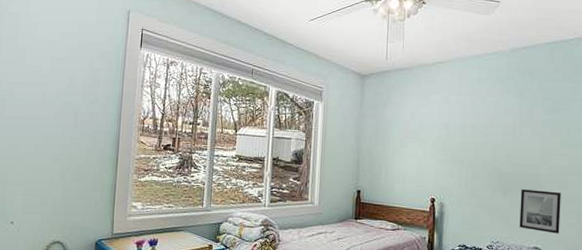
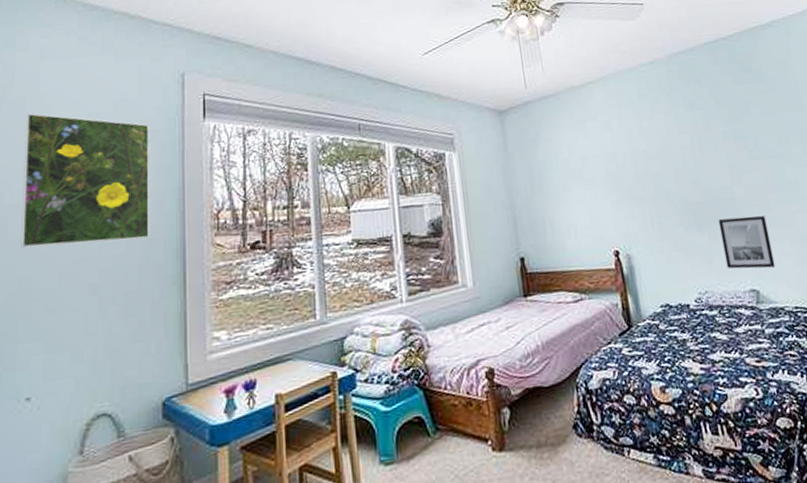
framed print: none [12,26,102,130] -> present [21,113,149,248]

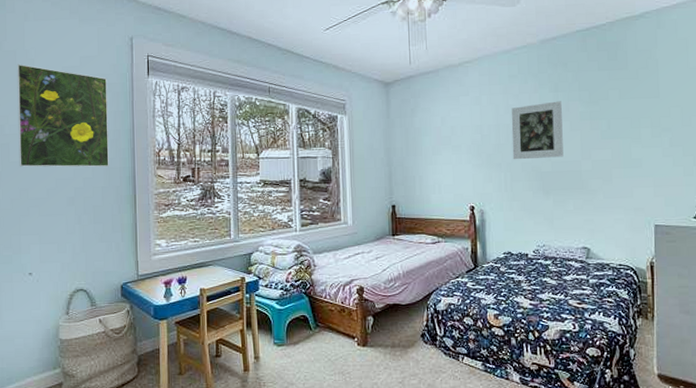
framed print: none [646,120,712,191] -> present [511,101,564,160]
wall art: present [718,215,776,269] -> none [564,187,608,231]

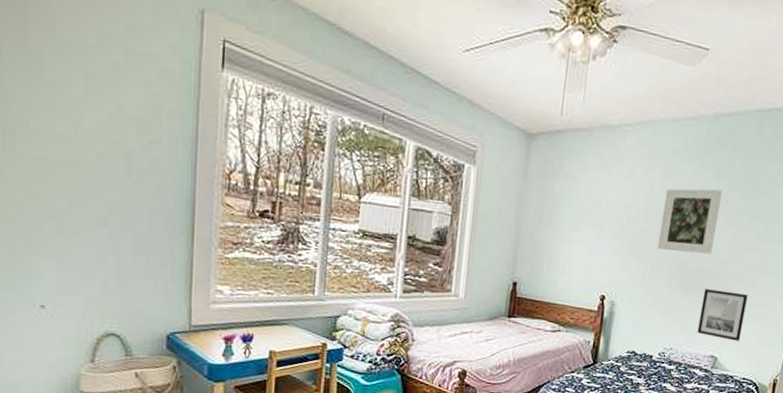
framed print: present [16,64,109,168] -> none [29,16,163,183]
wall art: none [564,187,608,231] -> present [697,289,748,341]

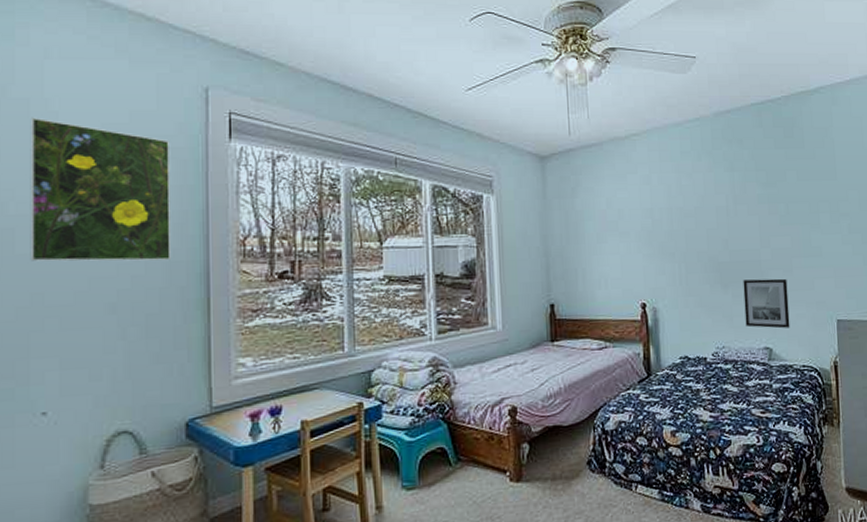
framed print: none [29,16,163,183] -> present [30,117,171,262]
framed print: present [657,188,722,255] -> none [684,182,742,249]

